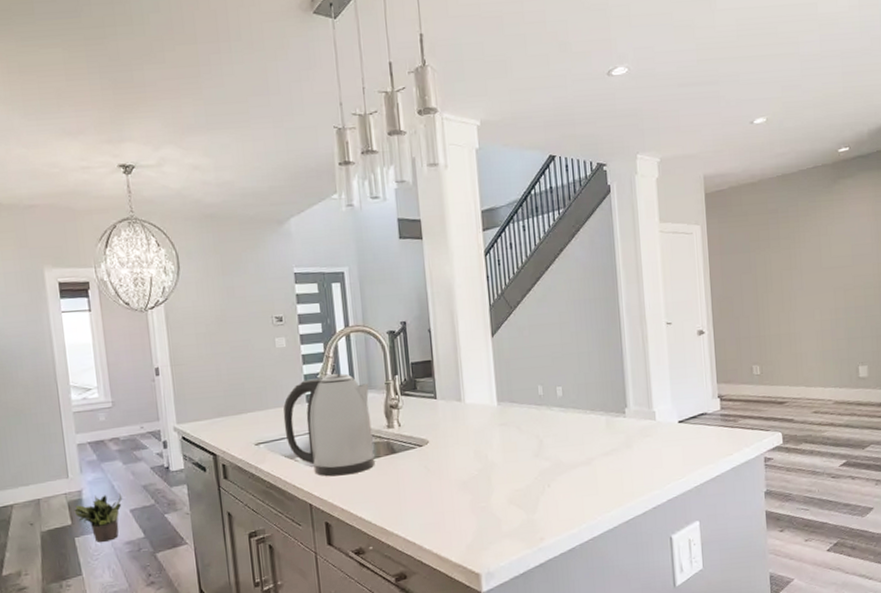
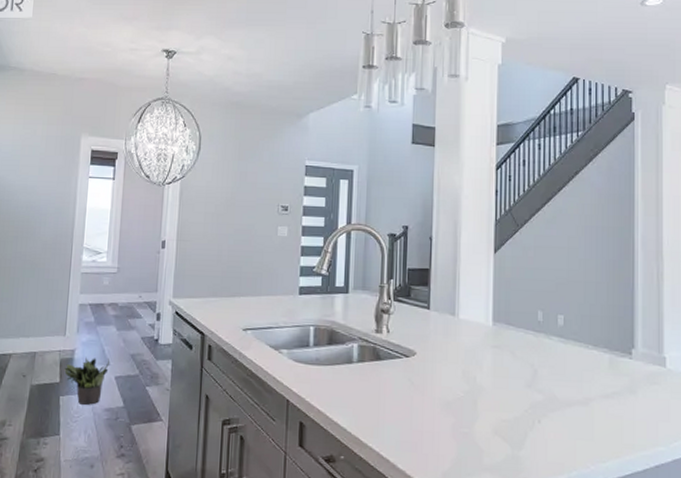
kettle: present [283,373,375,477] -> none [273,268,363,376]

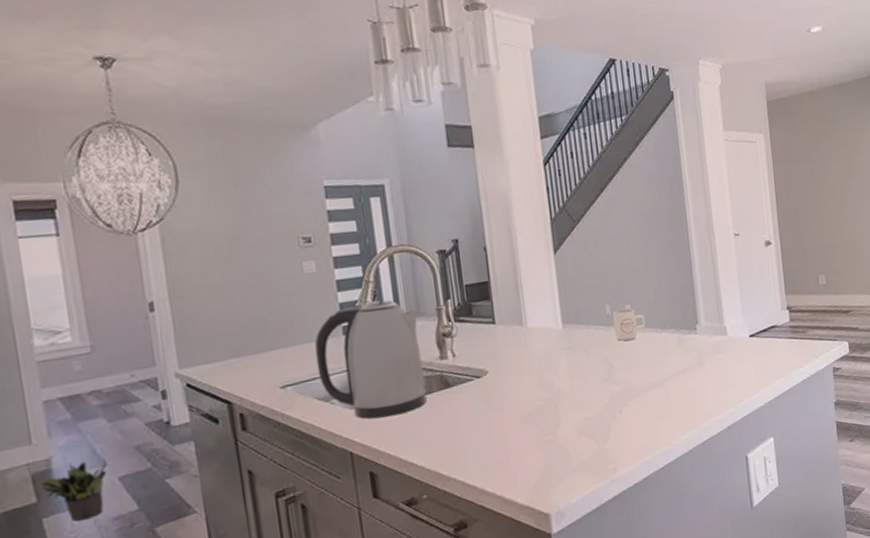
kettle: none [273,268,363,376] -> present [314,299,427,419]
mug: none [543,318,578,350] -> present [612,308,646,341]

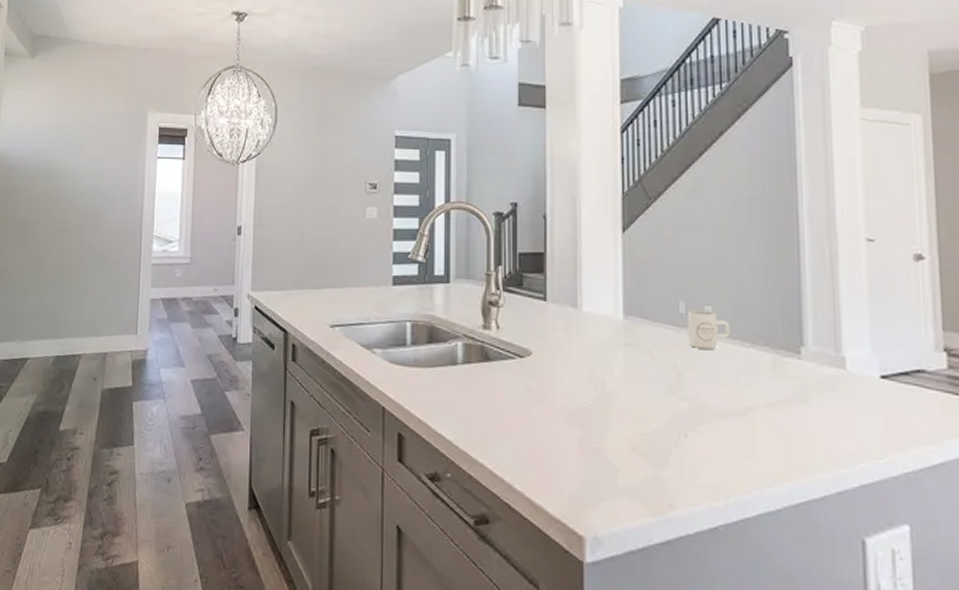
potted plant: present [40,458,108,521] -> none [137,357,186,412]
kettle: present [314,299,427,419] -> none [364,254,466,379]

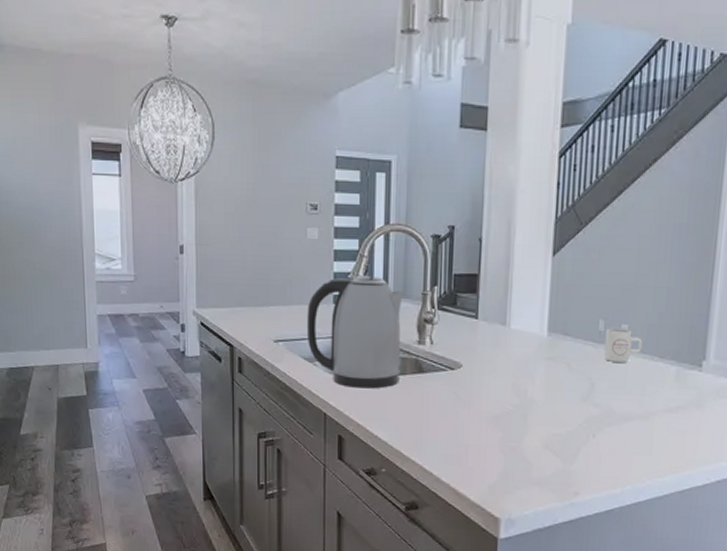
kettle: none [364,254,466,379] -> present [306,275,404,389]

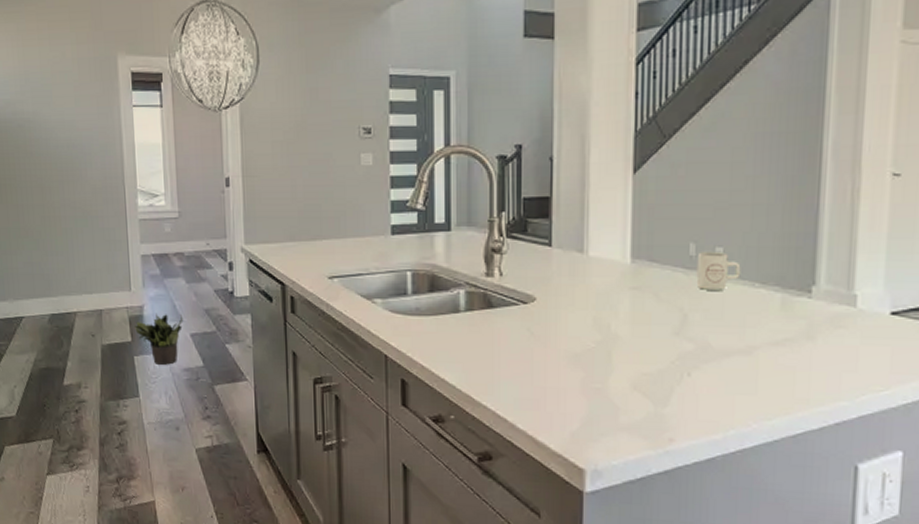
potted plant: none [90,369,137,418] -> present [135,312,183,365]
kettle: present [306,275,404,389] -> none [363,202,468,327]

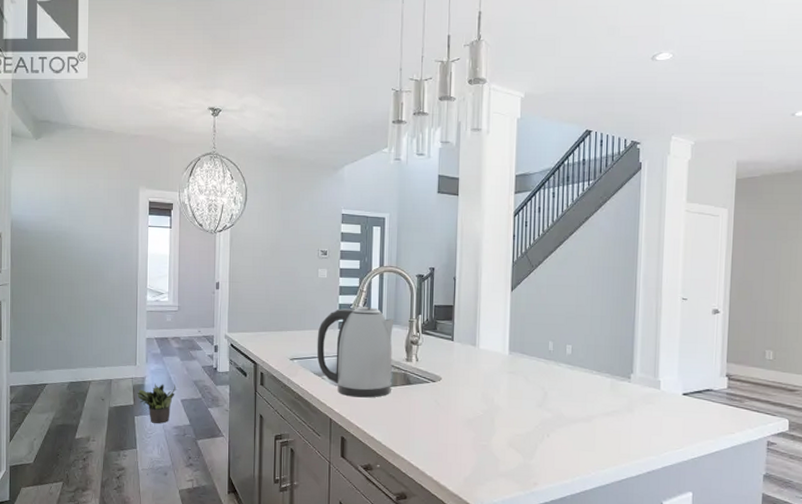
kettle: none [363,202,468,327] -> present [316,306,395,398]
mug: present [696,252,741,290] -> none [553,348,584,375]

